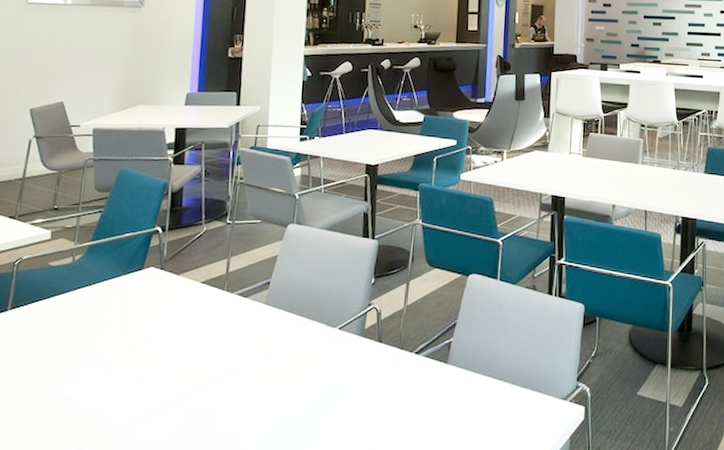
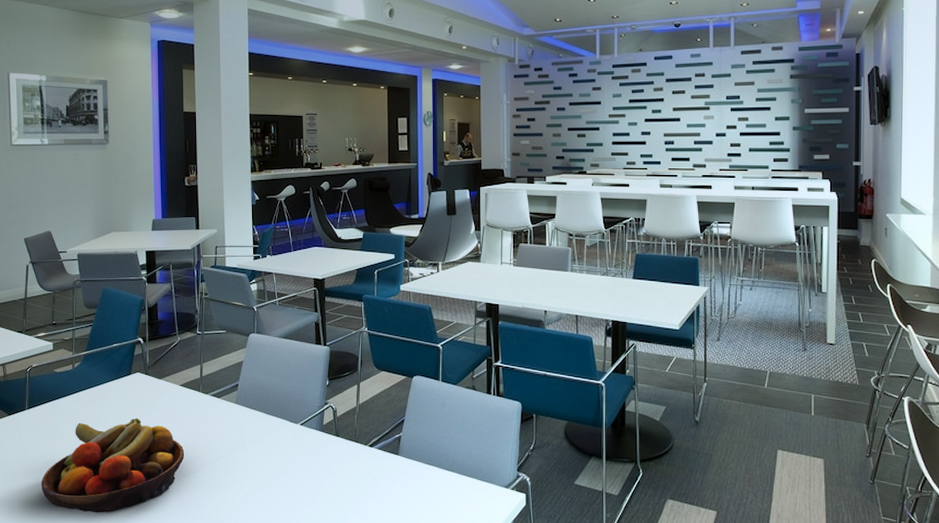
fruit bowl: none [16,320,200,436] -> present [41,417,185,513]

